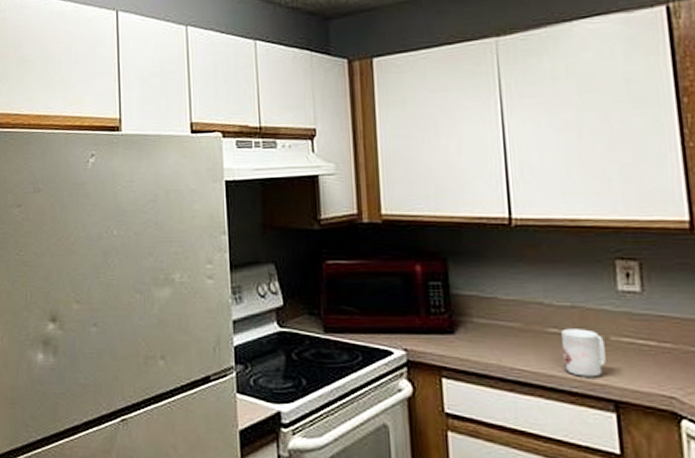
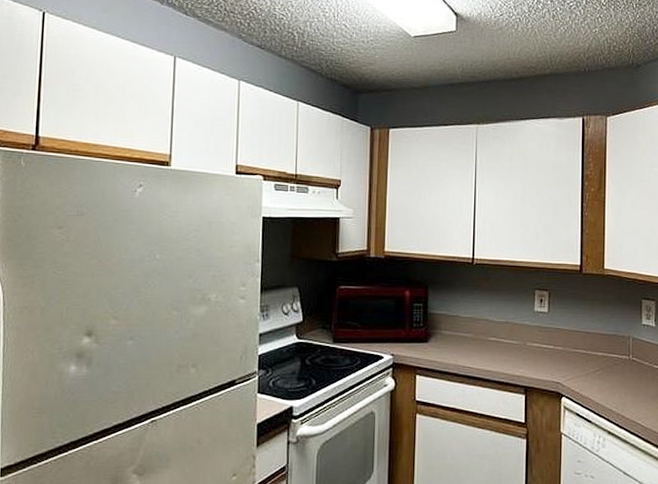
mug: present [560,328,606,377] -> none [496,337,523,371]

